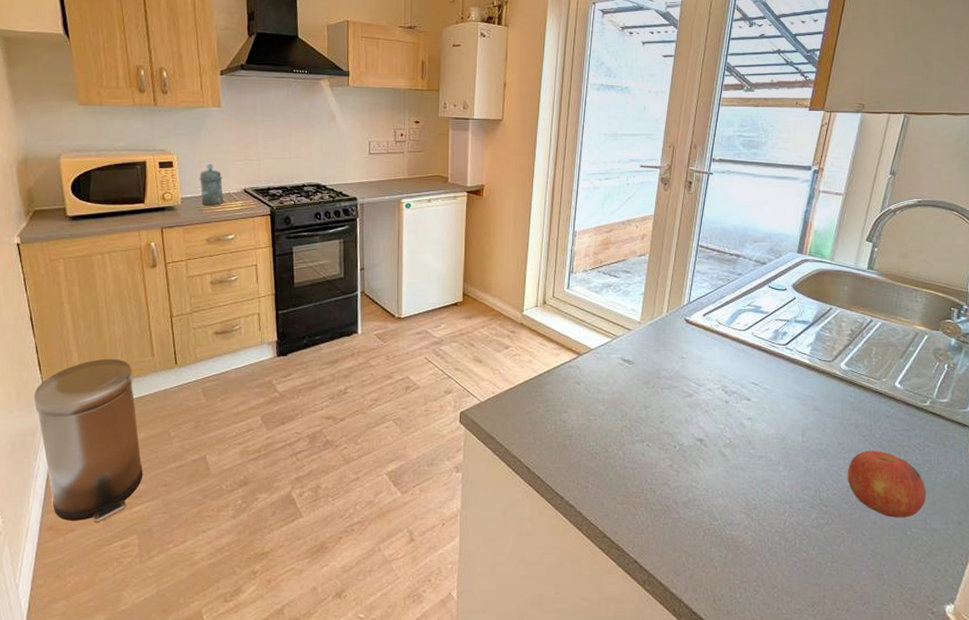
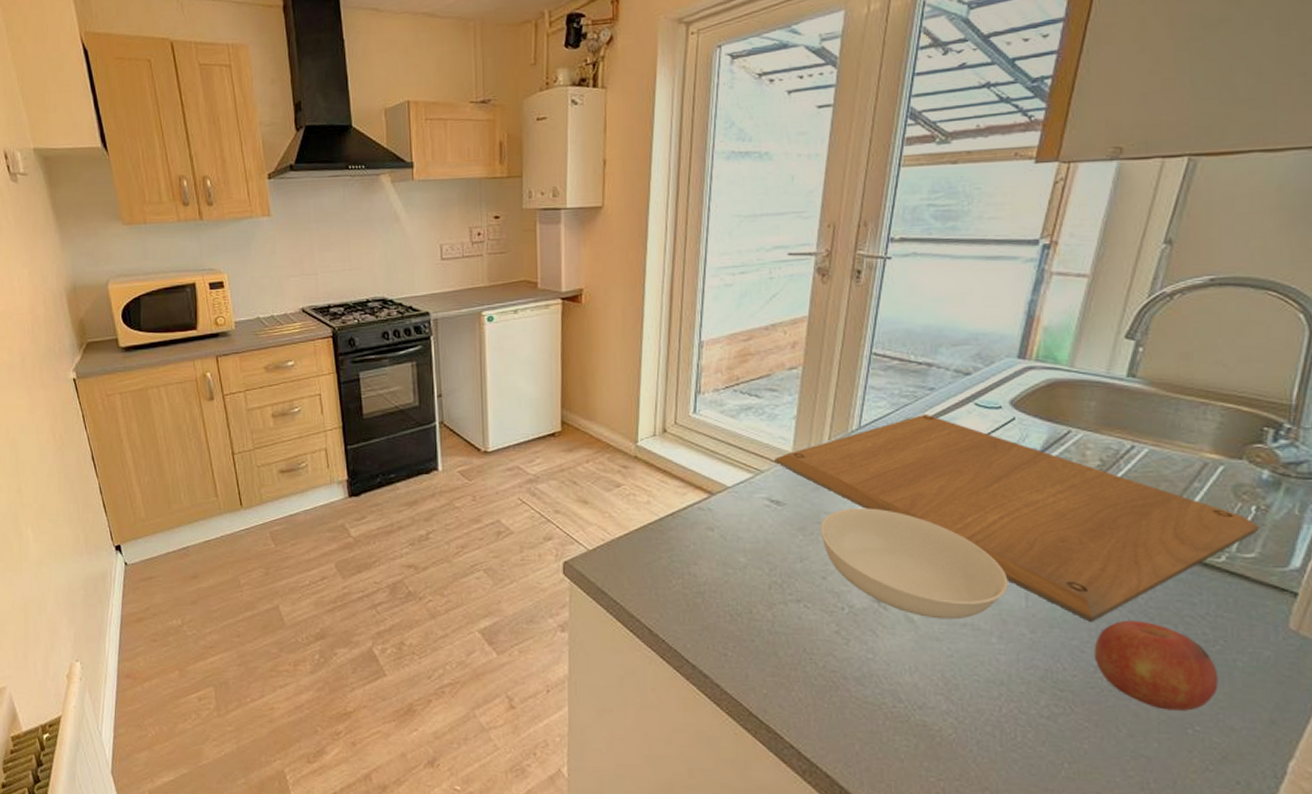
pedal bin: present [33,358,143,523] -> none [101,499,215,673]
canister: present [199,163,223,206] -> none [253,281,280,330]
chopping board: none [627,293,950,452] -> present [775,413,1260,622]
bowl: none [660,366,791,453] -> present [821,507,1008,620]

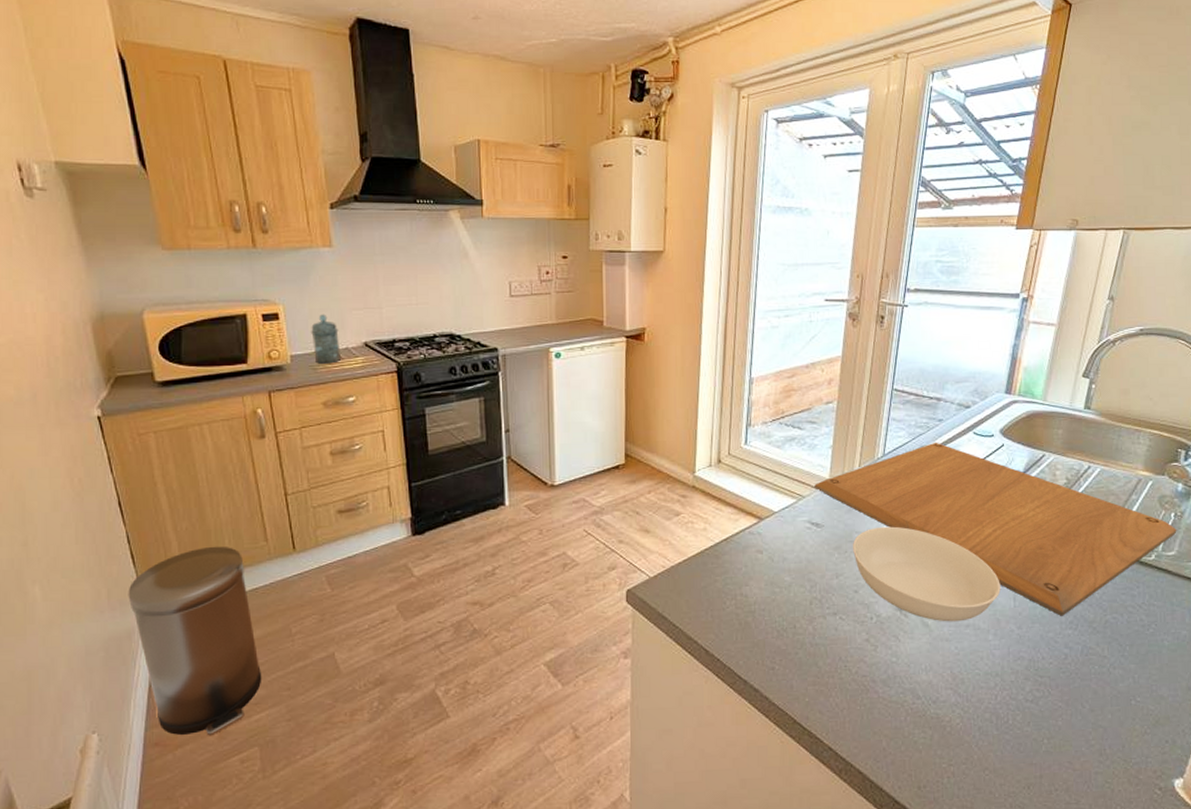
pedal bin: none [101,499,215,673] -> present [128,546,261,736]
canister: none [253,281,280,330] -> present [311,314,341,364]
fruit: present [1094,620,1219,711] -> none [1064,612,1152,686]

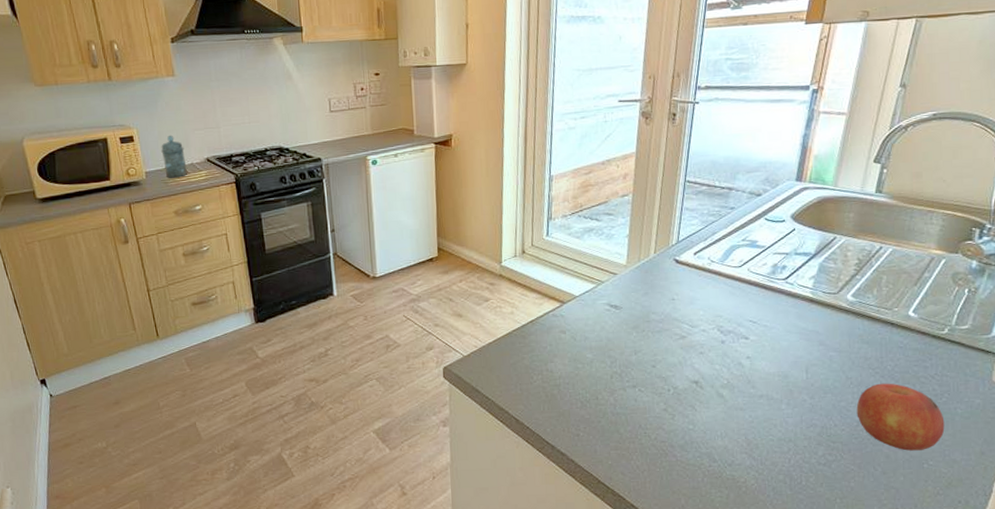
pedal bin: present [128,546,261,736] -> none [26,334,137,491]
chopping board: present [814,442,1177,616] -> none [612,228,971,387]
bowl: present [853,526,1001,622] -> none [650,307,793,393]
fruit: none [1064,612,1152,686] -> present [856,383,945,451]

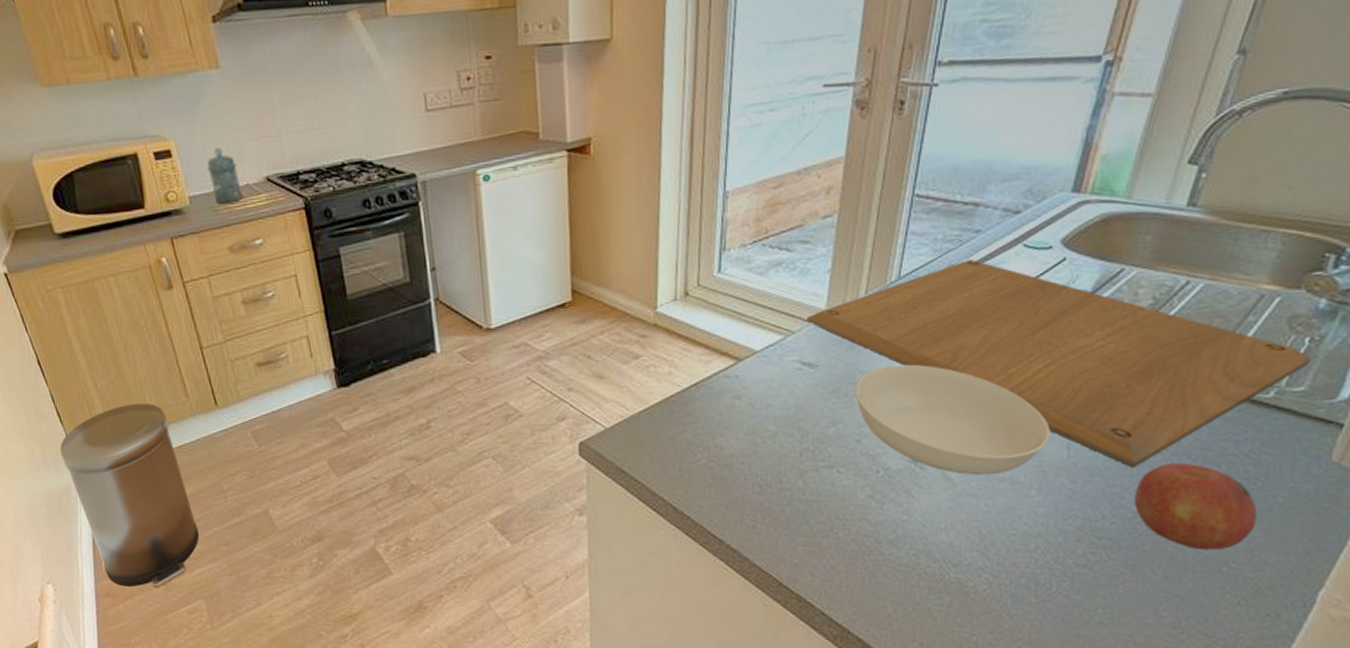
pedal bin: none [26,334,137,491] -> present [59,403,199,588]
chopping board: none [612,228,971,387] -> present [807,258,1312,468]
bowl: none [650,307,793,393] -> present [856,364,1051,476]

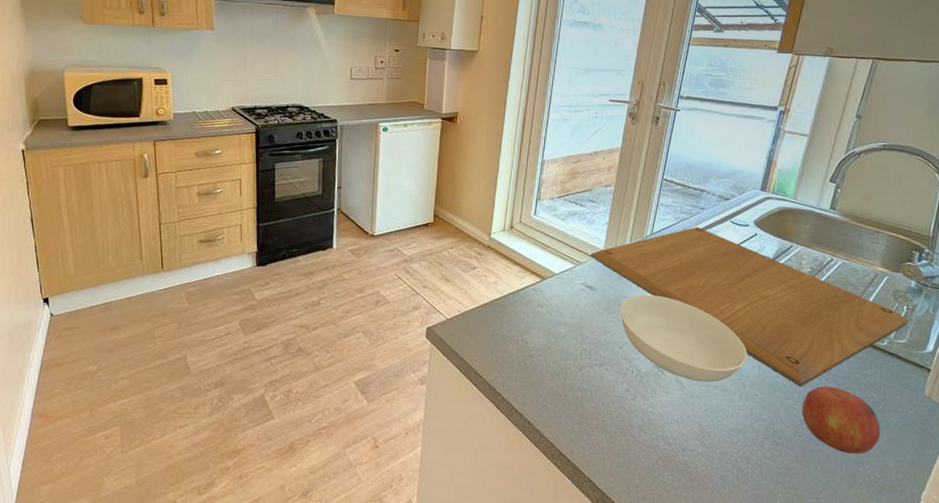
pedal bin: present [59,403,199,588] -> none [31,260,128,414]
canister: present [207,147,242,204] -> none [191,82,213,122]

